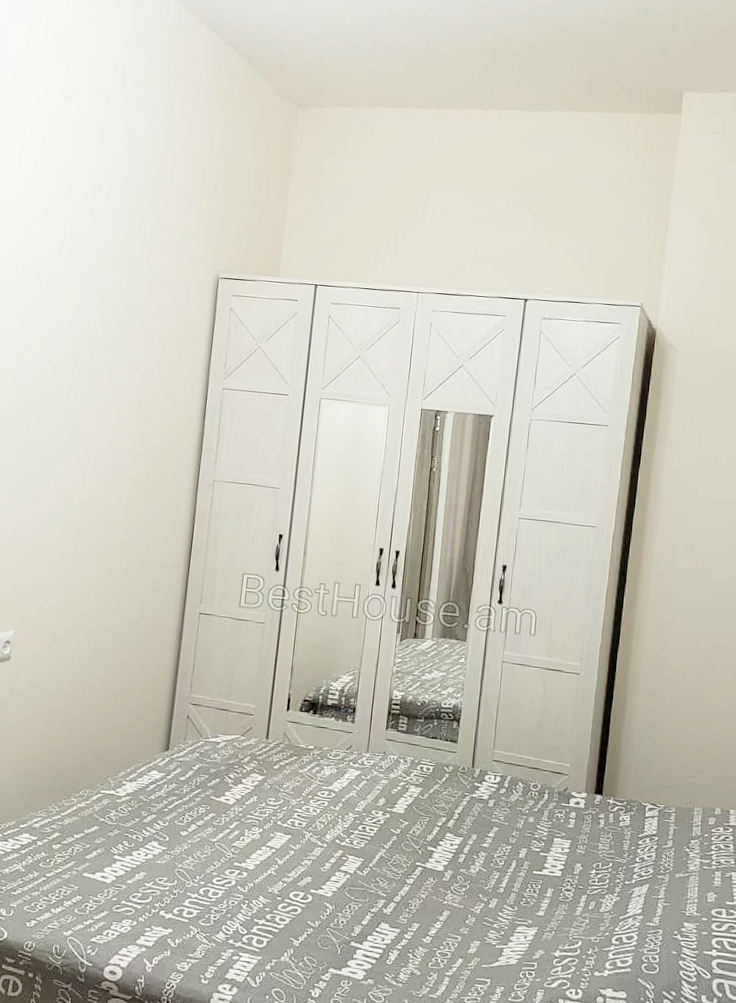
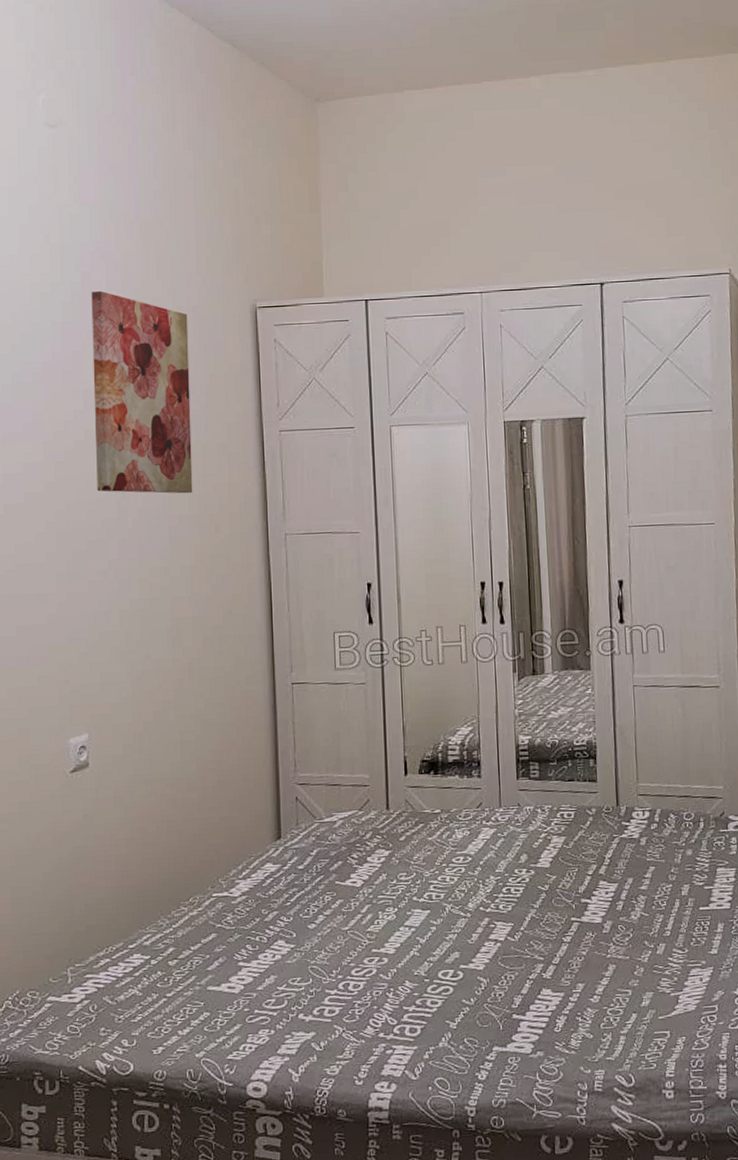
wall art: none [56,244,158,432] -> present [91,290,193,494]

